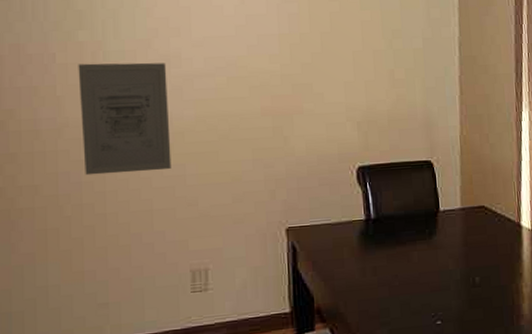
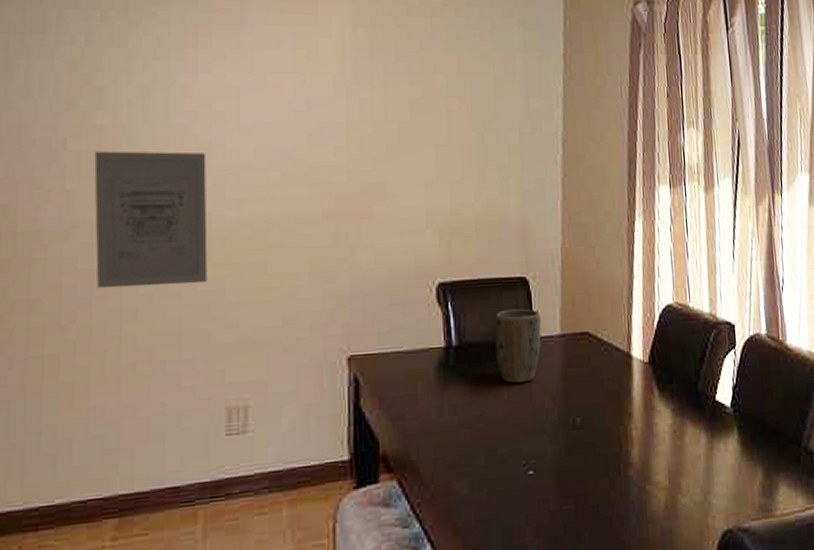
plant pot: none [405,187,445,249] -> present [495,308,542,384]

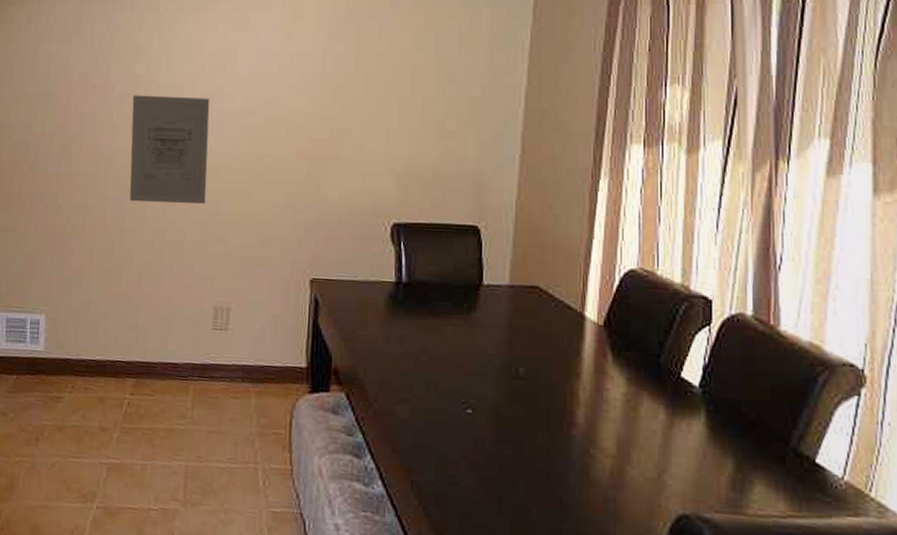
plant pot: present [495,308,542,384] -> none [443,255,490,326]

